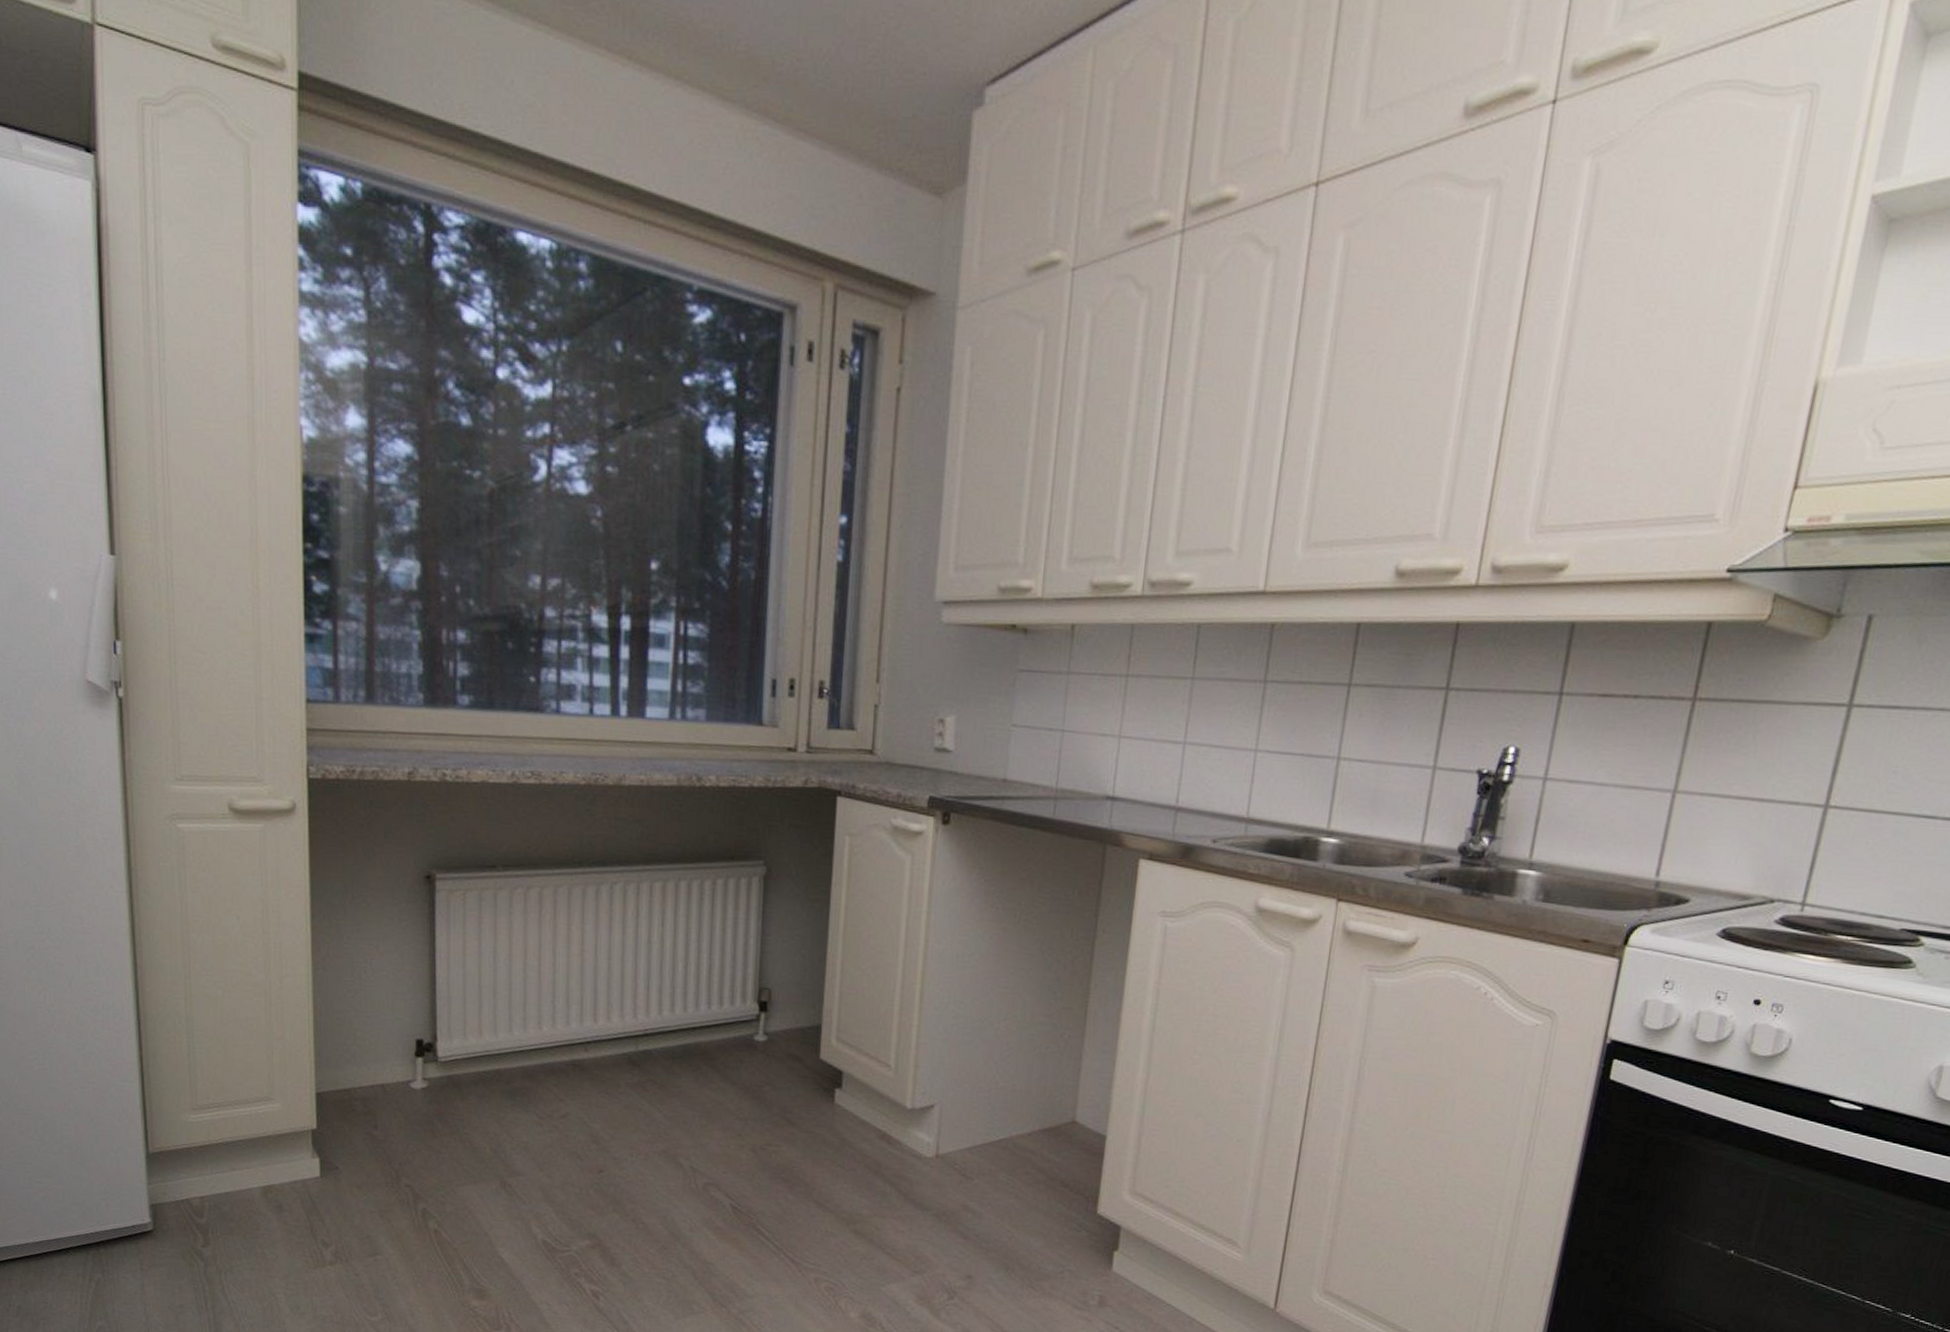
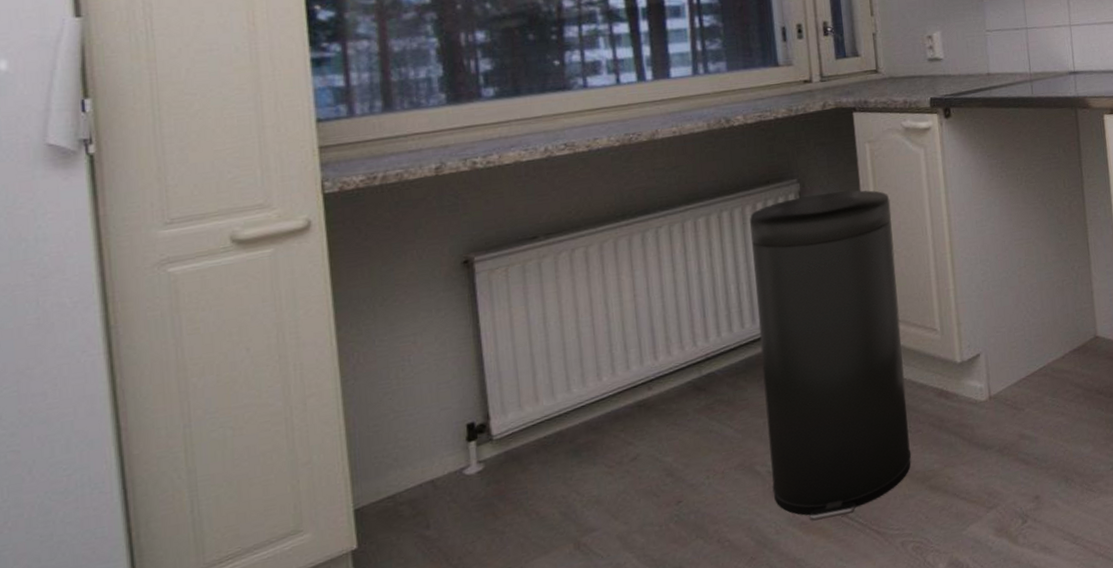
pedal bin: none [692,882,863,1233] -> present [749,190,912,521]

